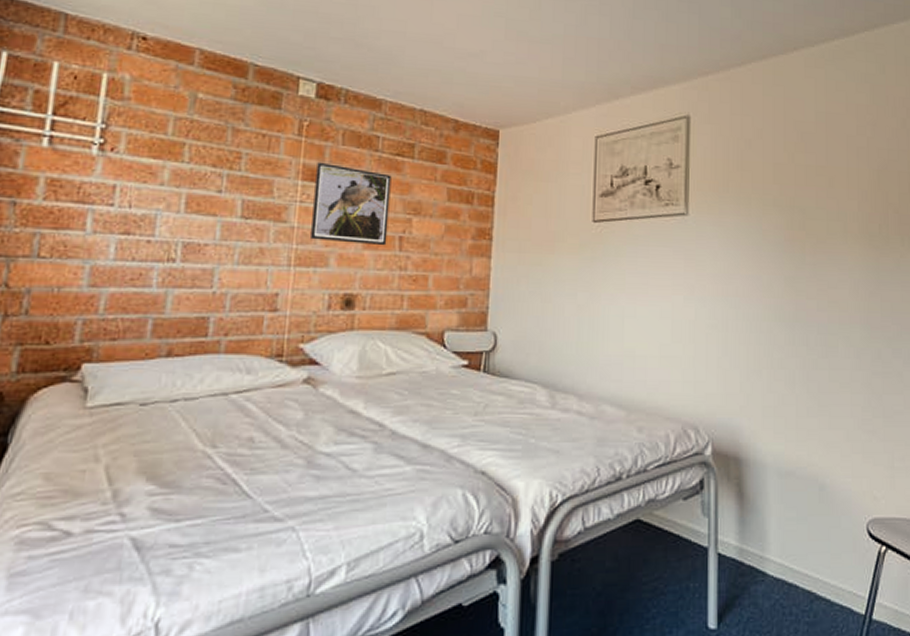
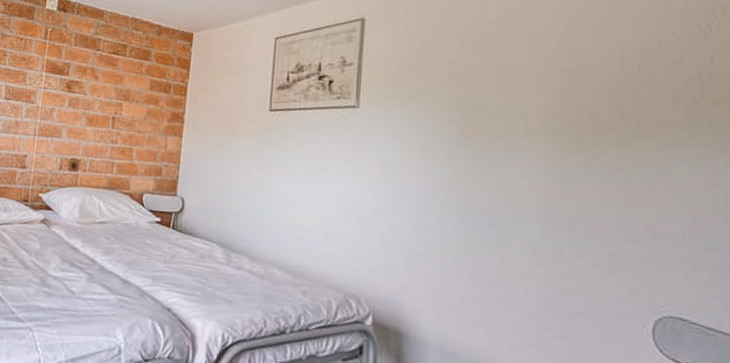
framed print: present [311,161,392,246] -> none [50,58,109,124]

